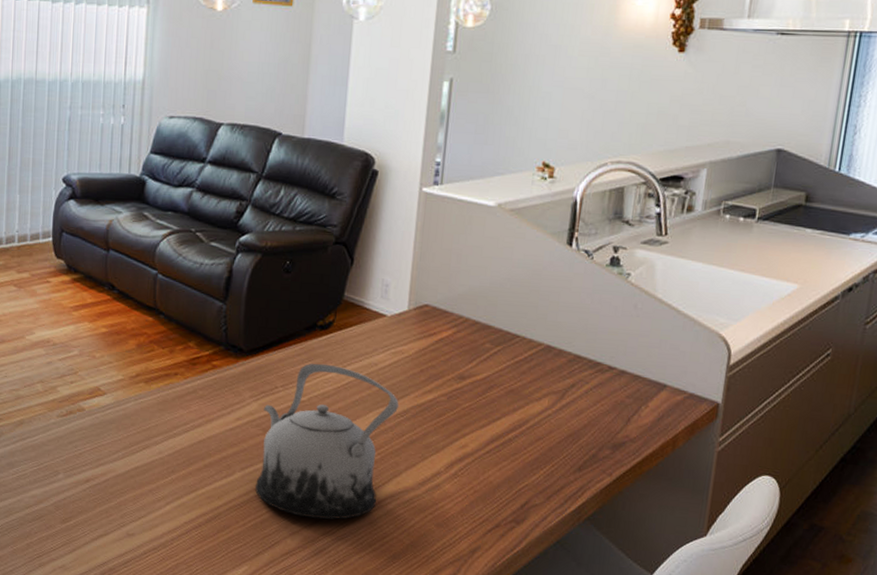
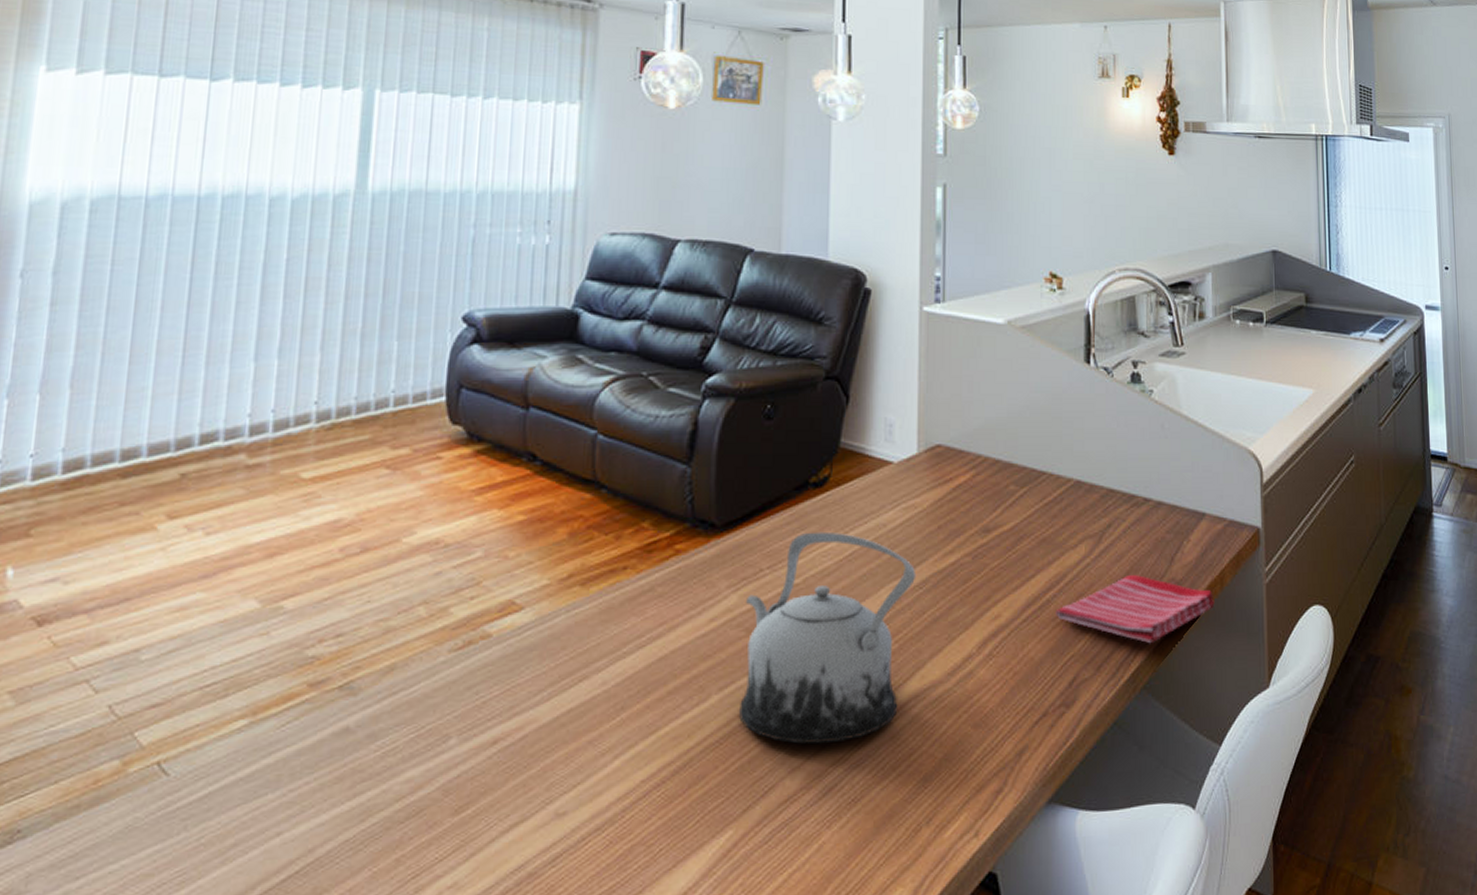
dish towel: none [515,427,665,486] -> present [1055,574,1215,644]

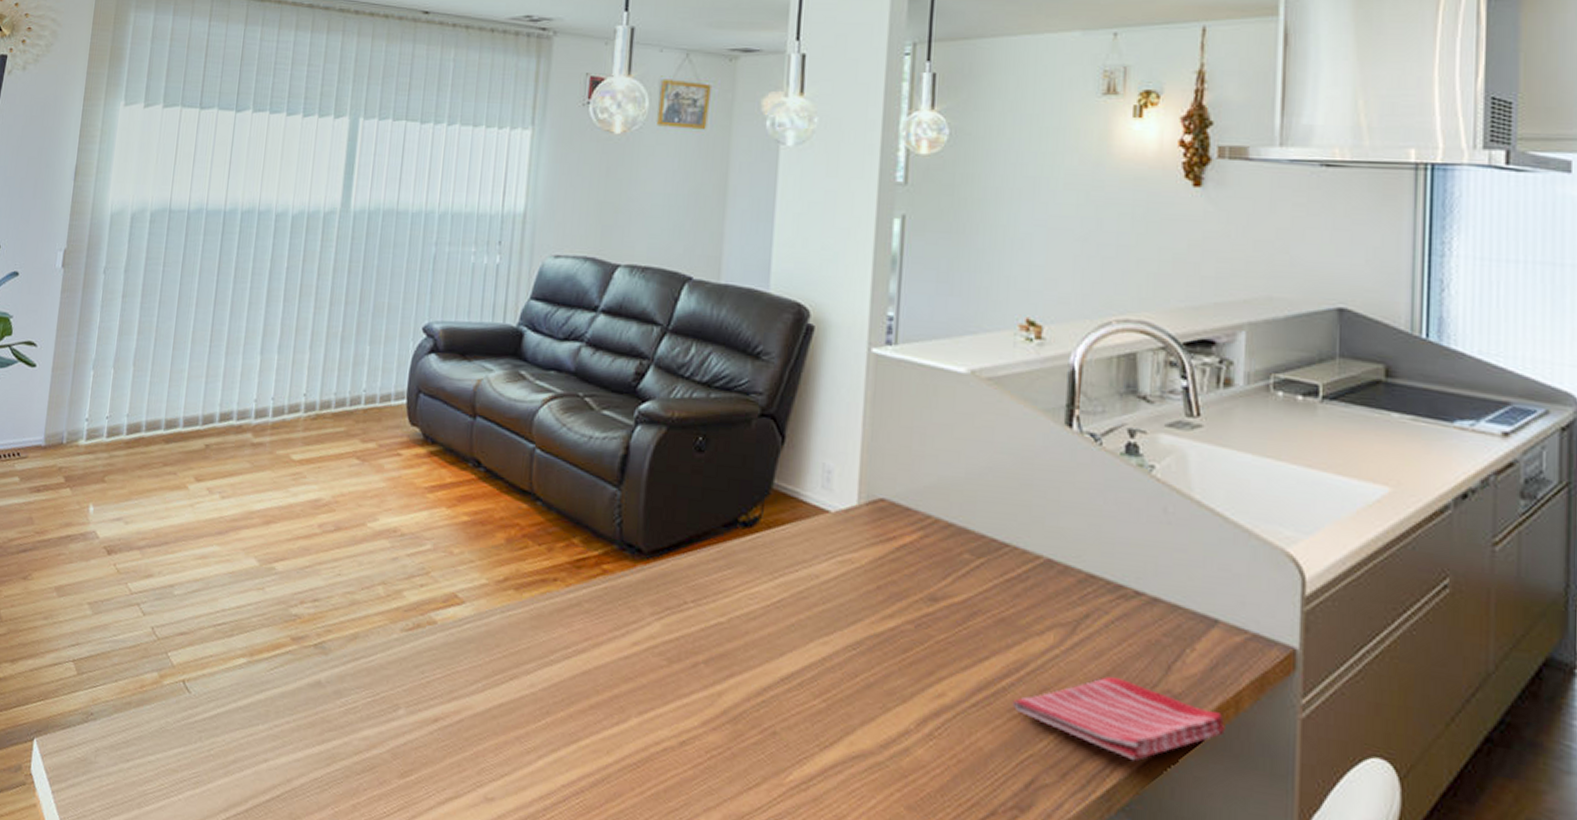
teapot: present [739,531,917,744] -> none [657,571,850,792]

